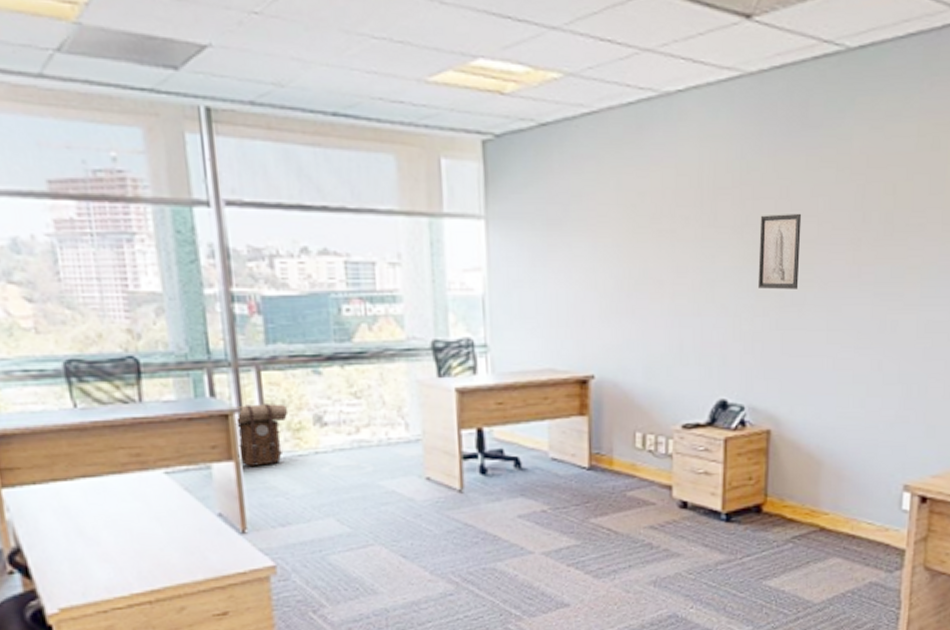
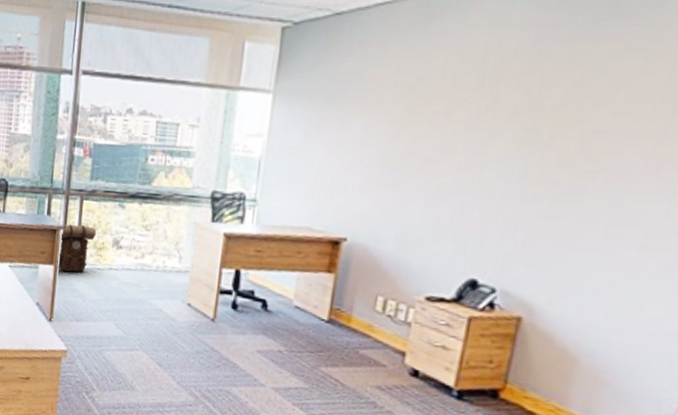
wall art: present [758,213,802,289] -> none [532,102,595,179]

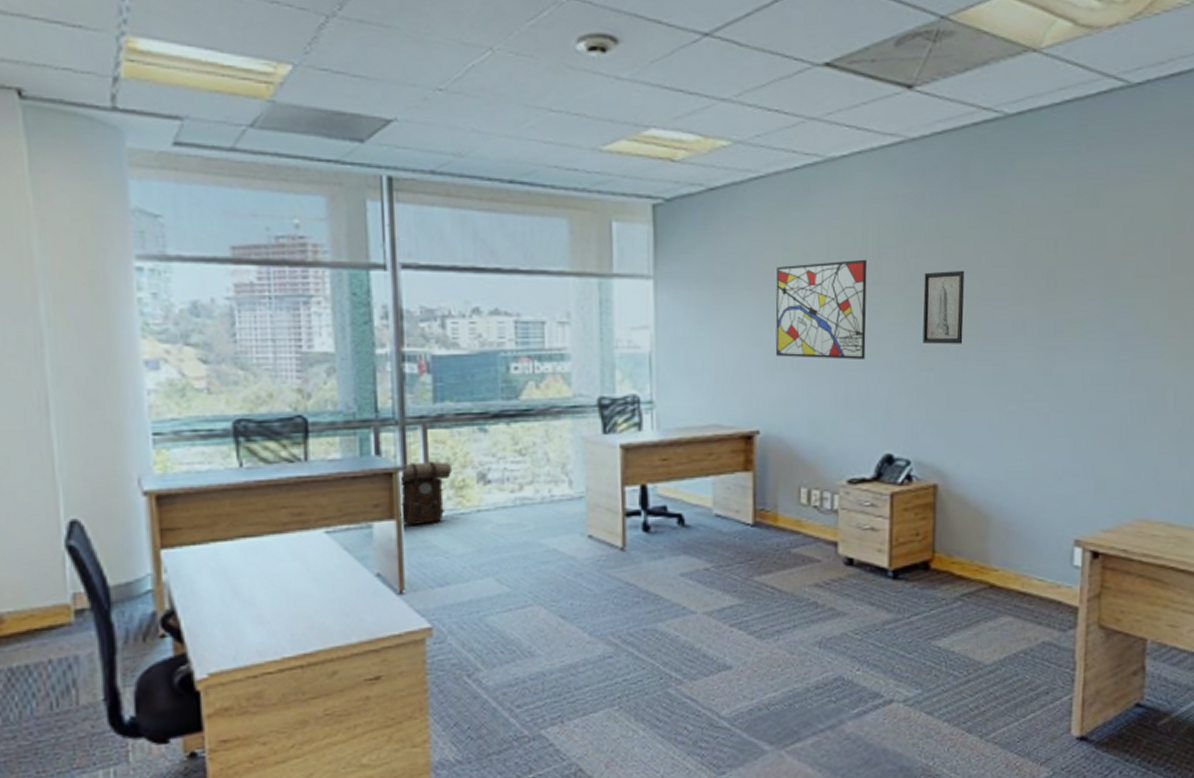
wall art: none [373,85,483,184] -> present [775,259,867,359]
wall art: none [532,102,595,179] -> present [922,270,965,344]

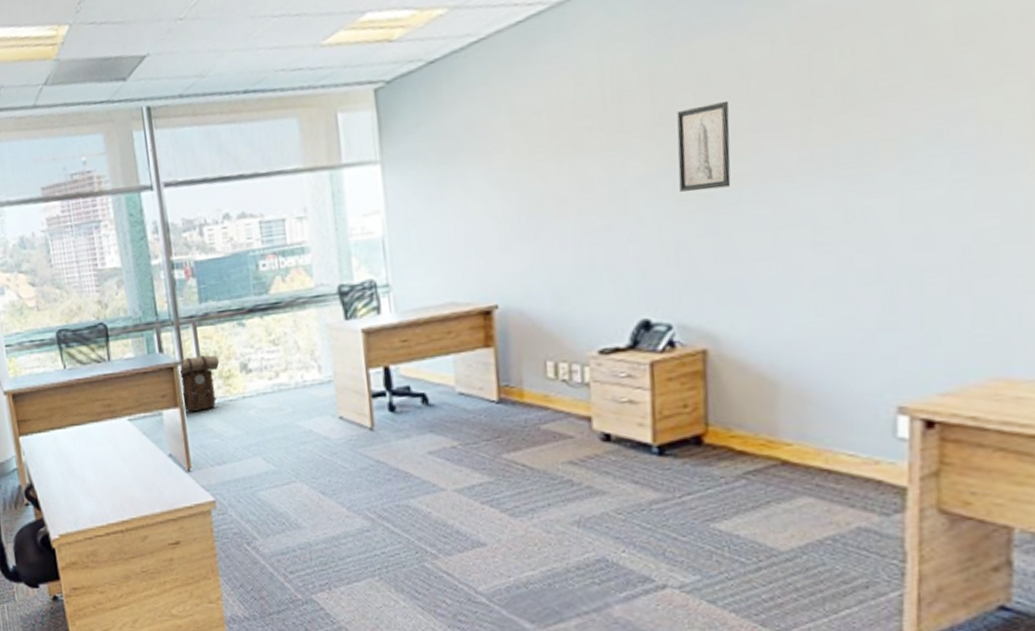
wall art: present [775,259,867,359] -> none [504,107,611,226]

